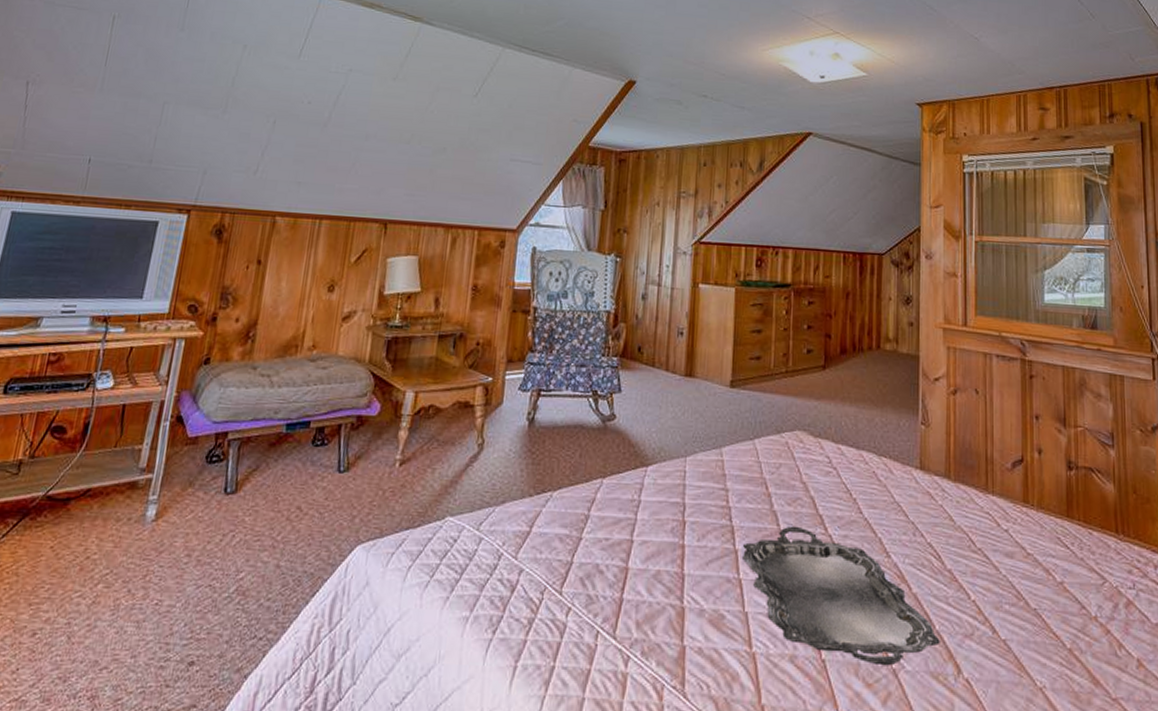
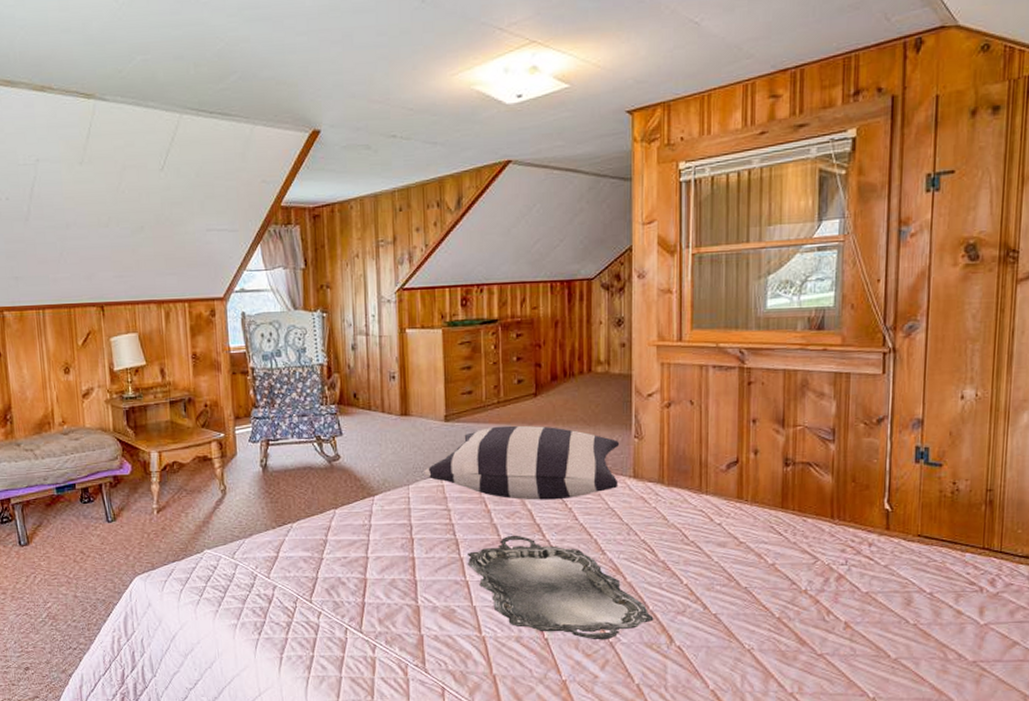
pillow: none [703,398,907,488] -> present [424,425,620,500]

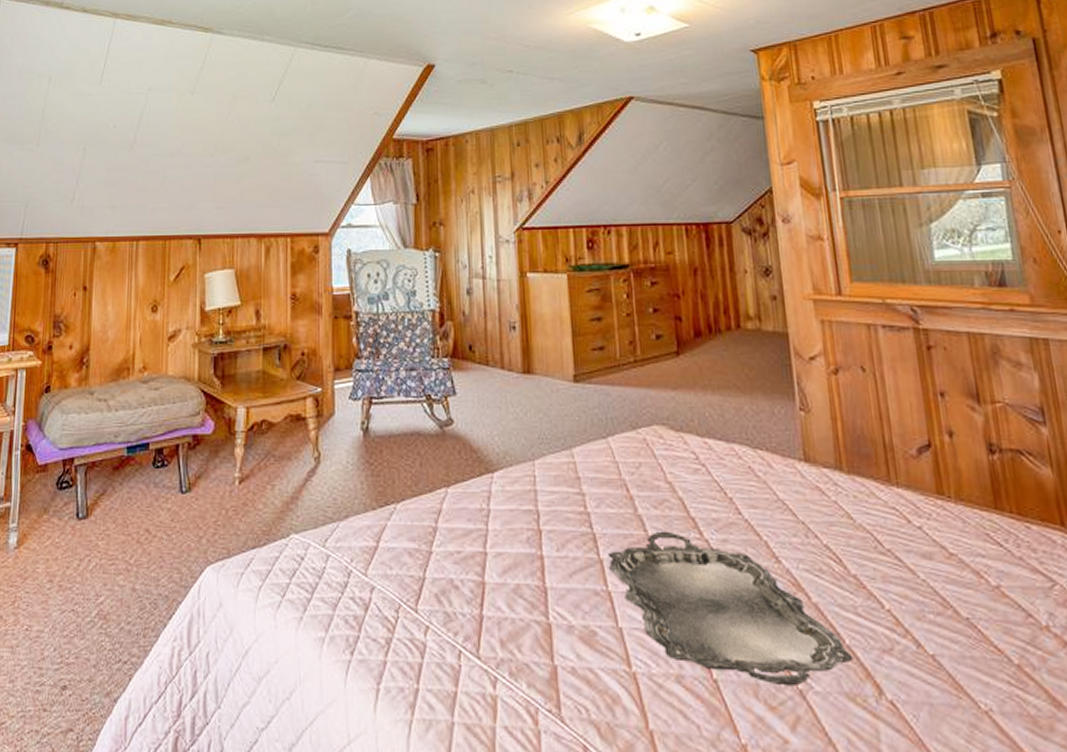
pillow: present [424,425,620,500] -> none [551,390,787,486]

